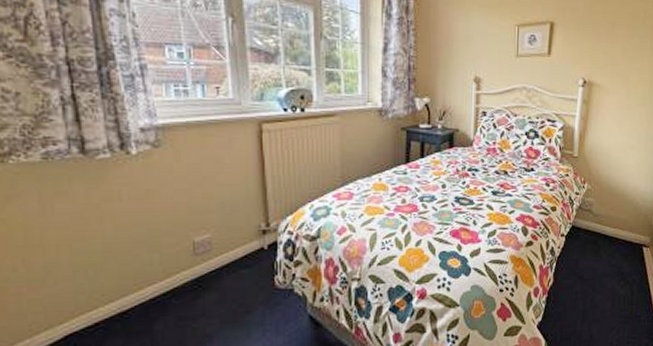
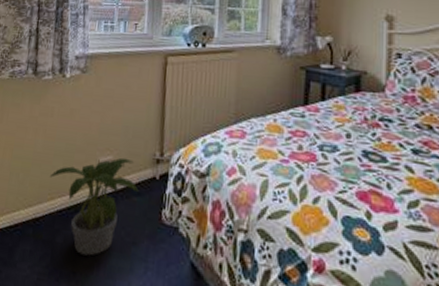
potted plant: none [131,234,247,335] -> present [49,157,139,256]

